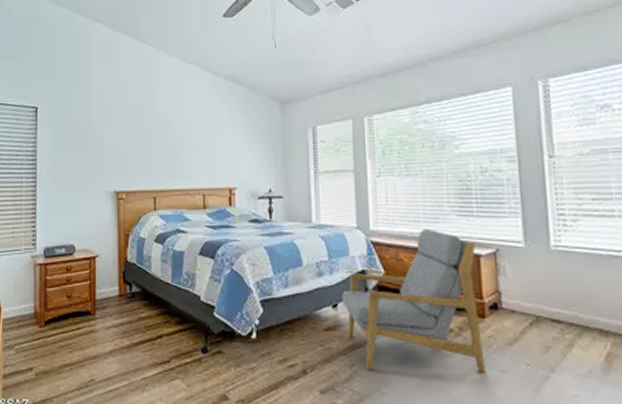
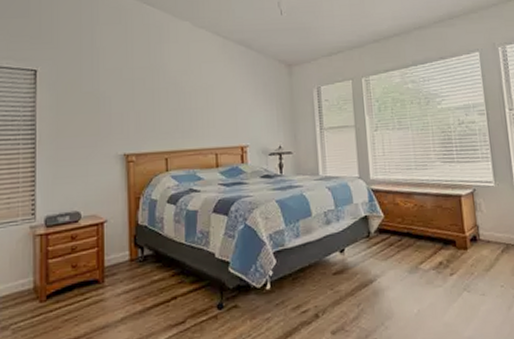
armchair: present [342,228,486,372] -> none [348,174,470,308]

